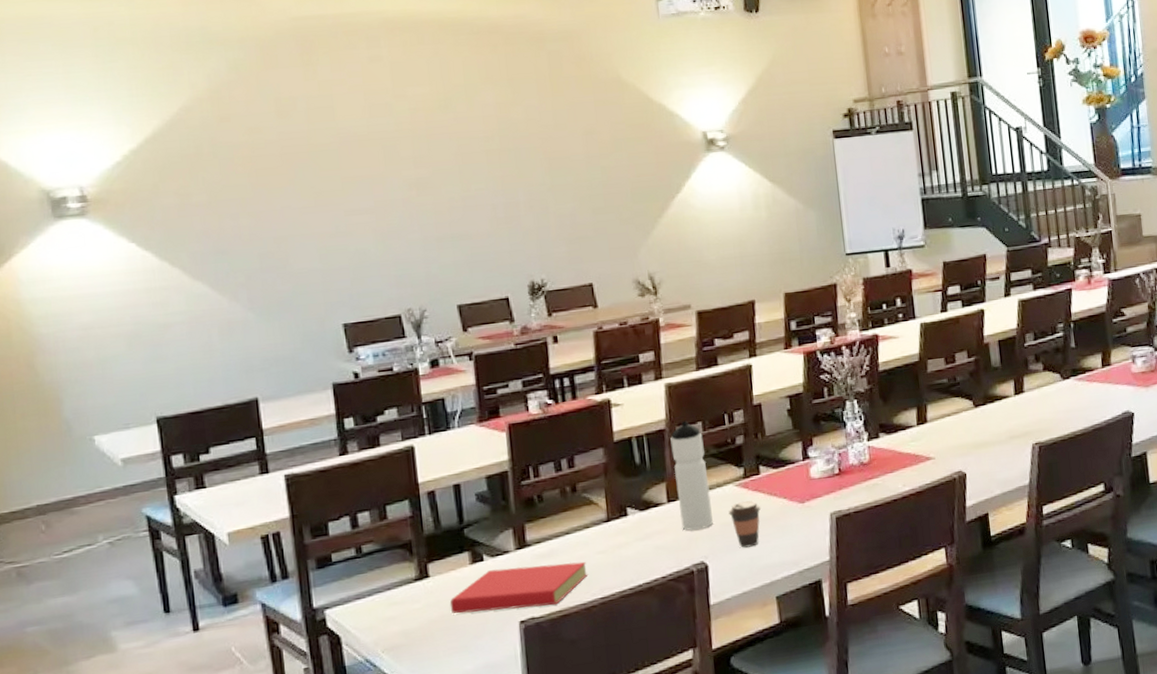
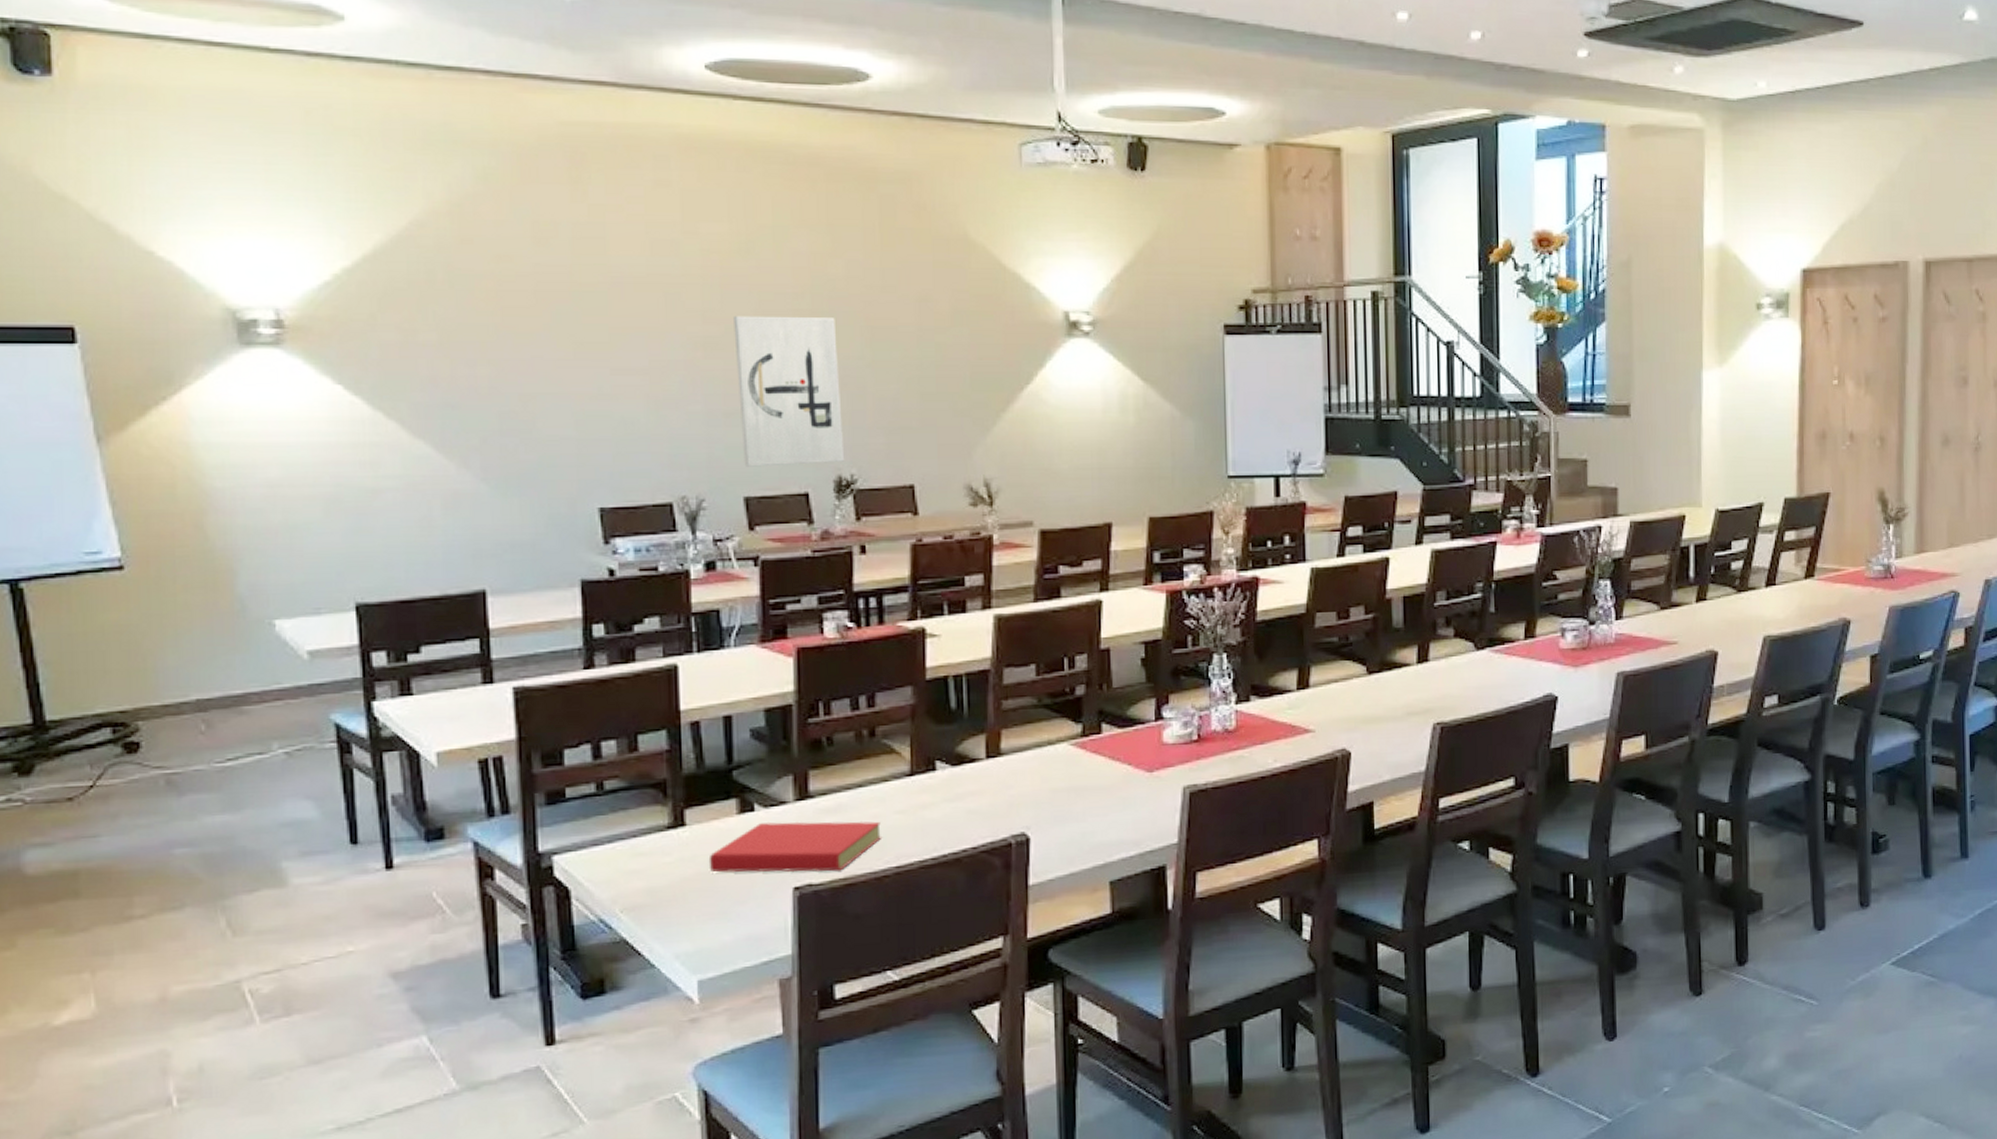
wall art: none [439,154,536,281] -> present [733,315,845,467]
water bottle: present [670,421,714,531] -> none [996,661,1041,794]
coffee cup: present [728,500,762,548] -> none [1060,764,1100,820]

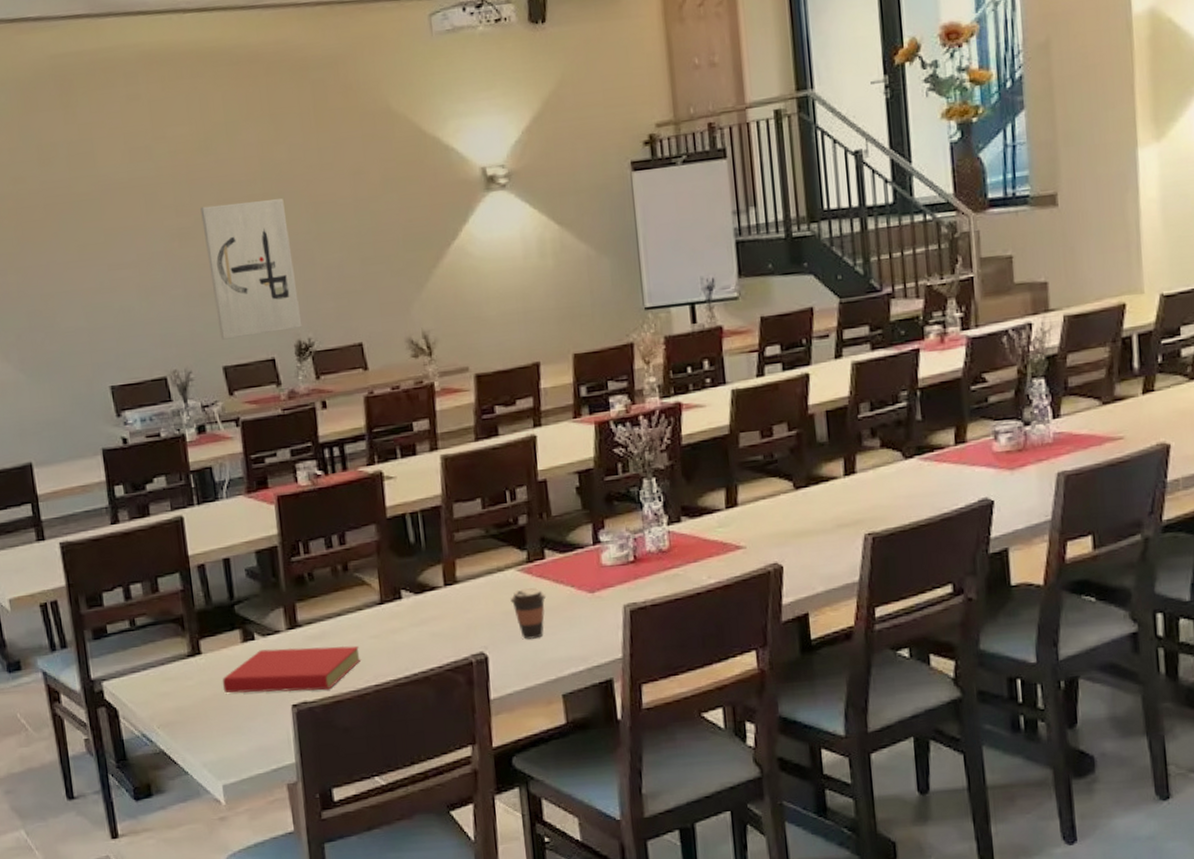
coffee cup: none [1060,764,1100,820] -> present [510,588,547,639]

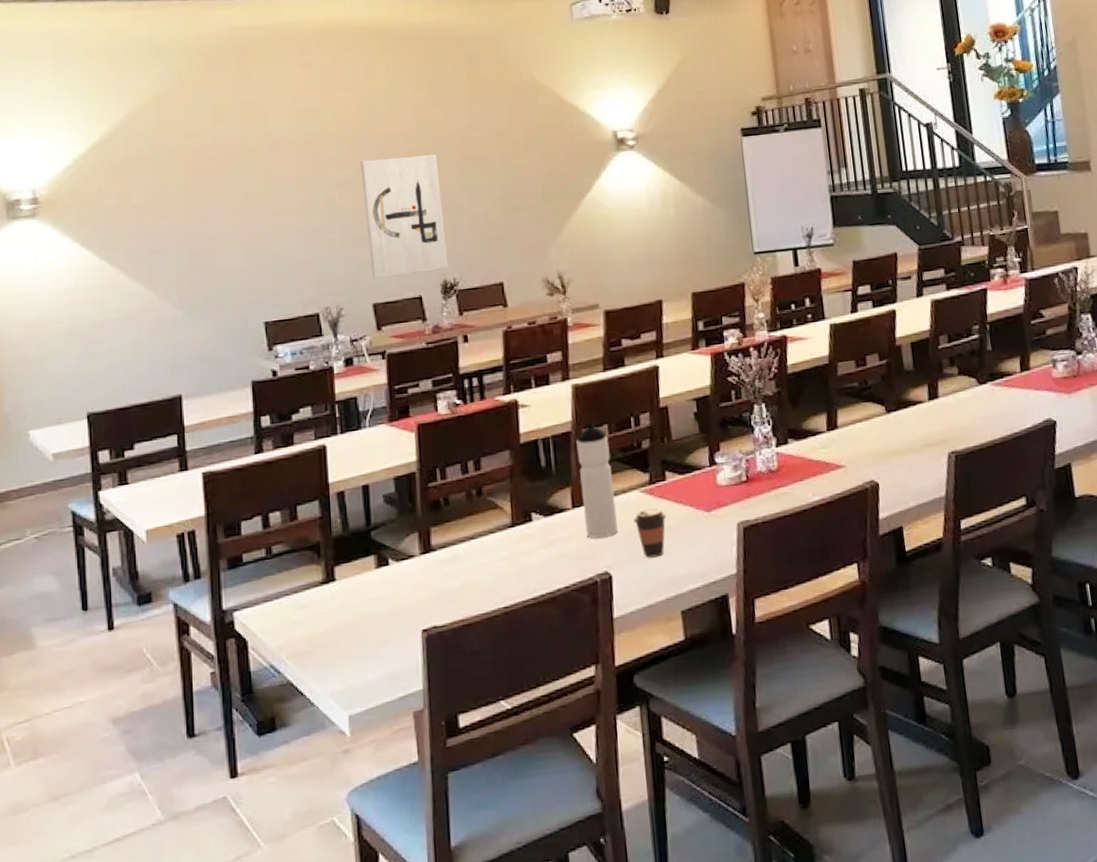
book: present [222,645,362,693] -> none [354,568,492,620]
water bottle: none [447,497,494,618] -> present [576,423,619,538]

